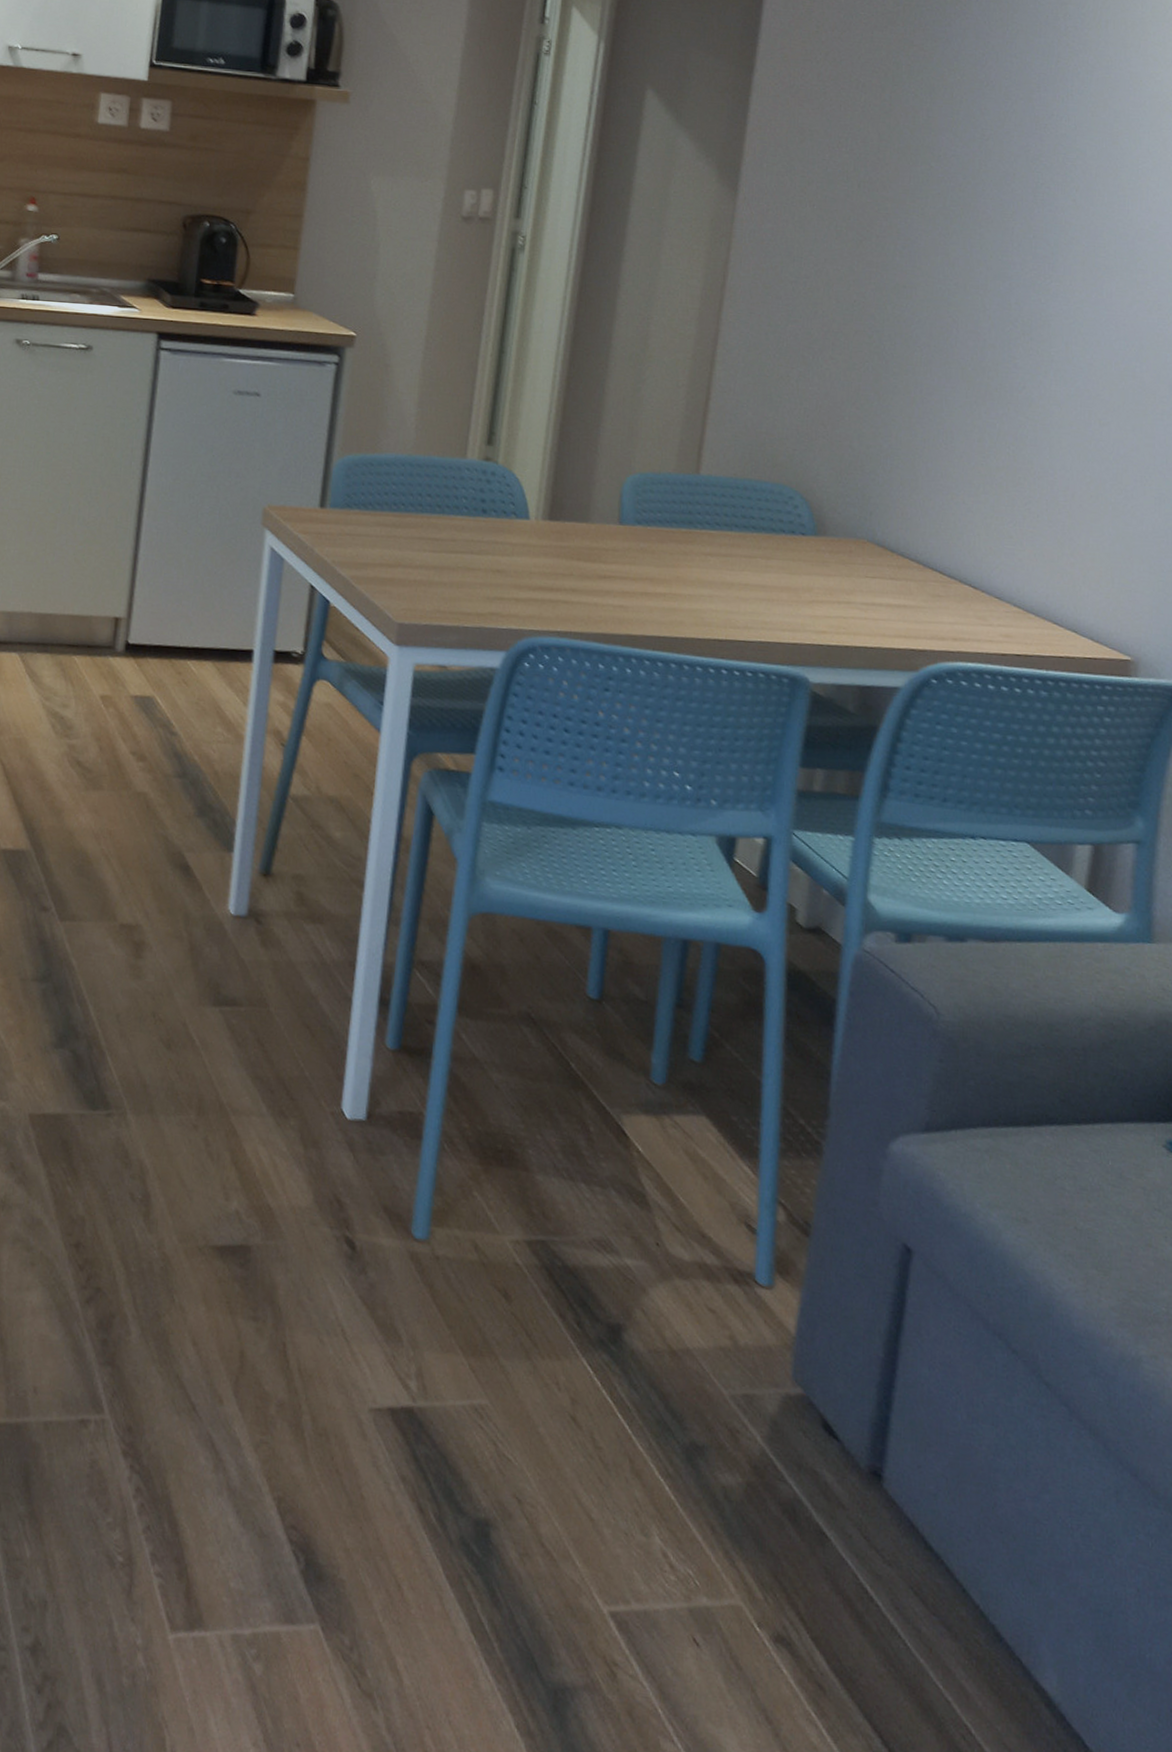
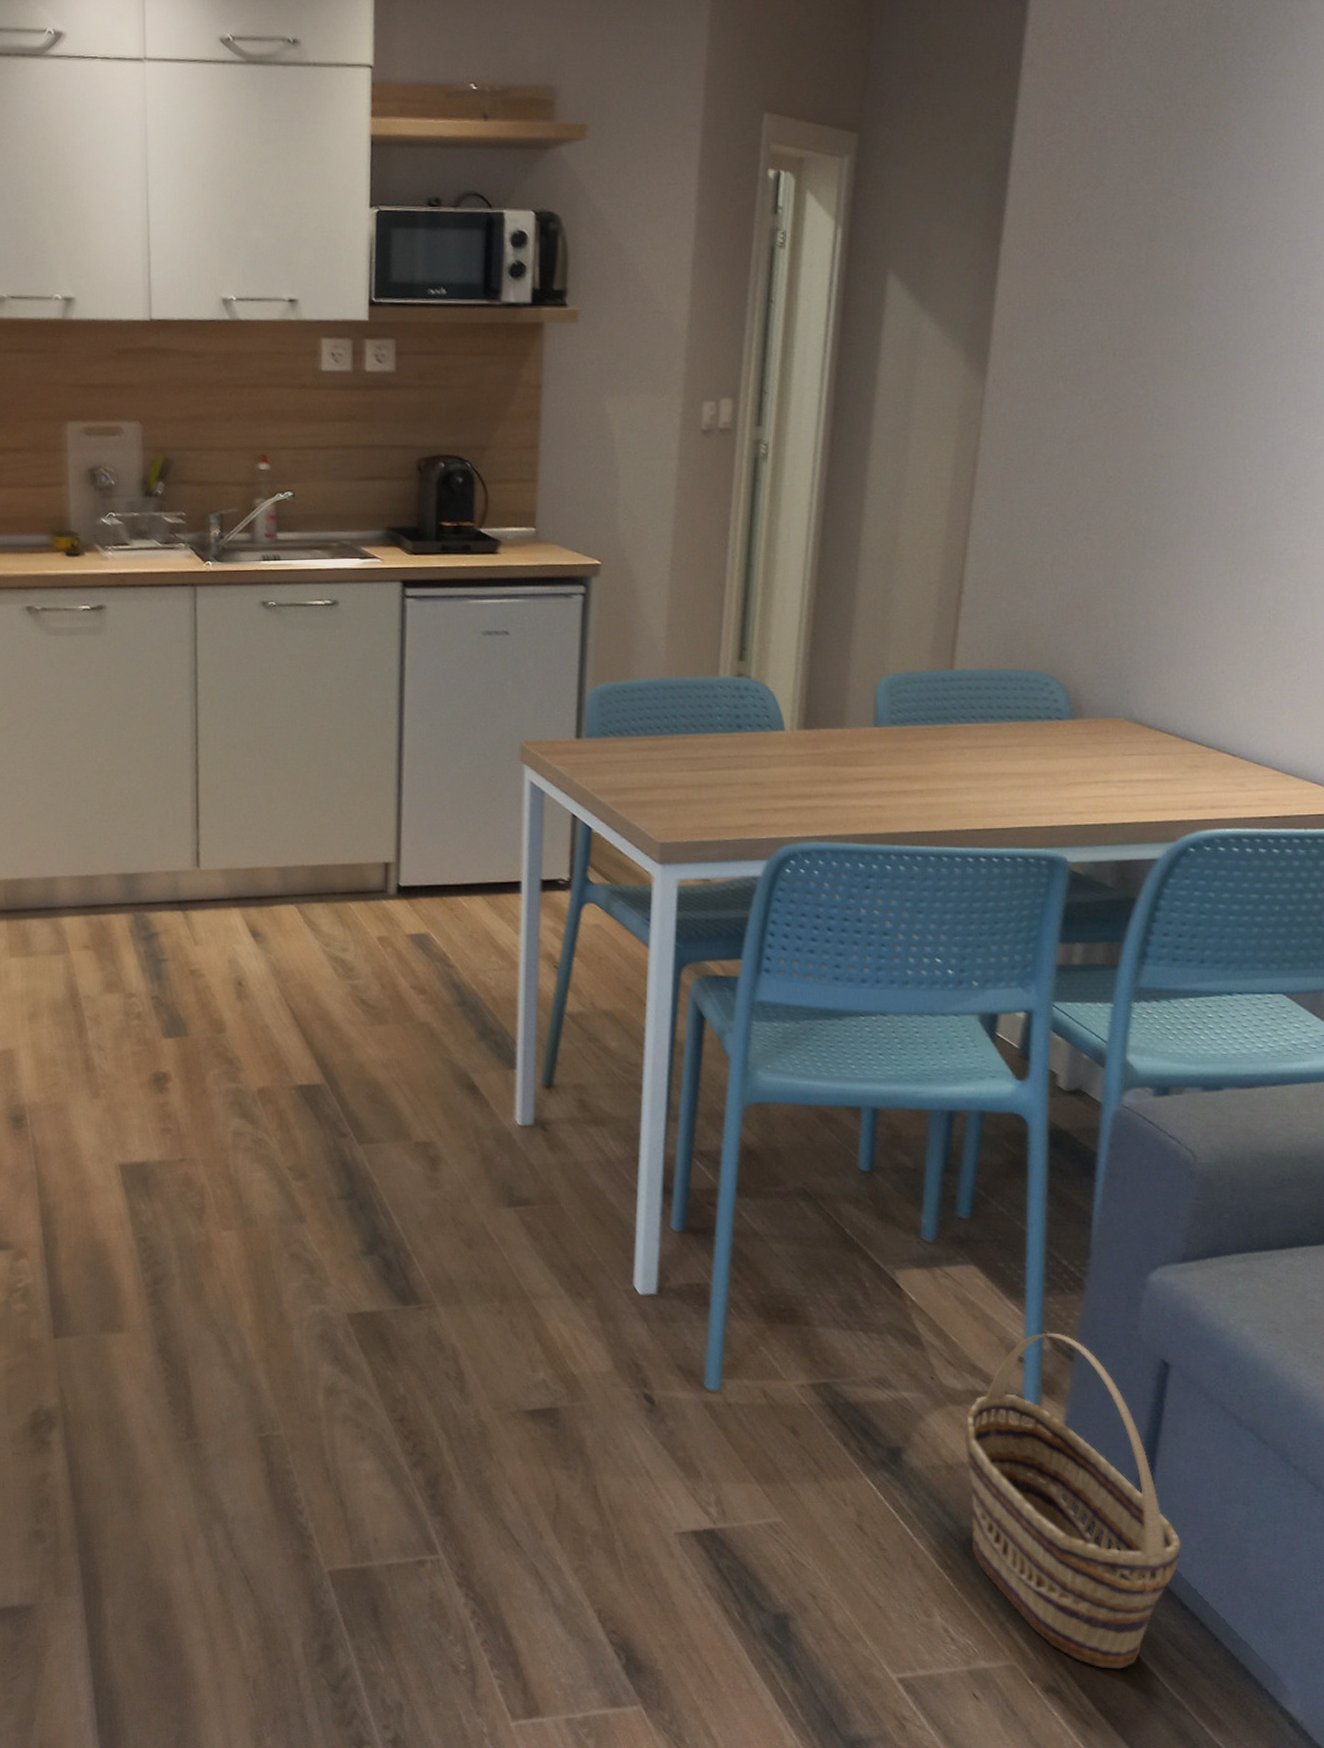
basket: none [690,1201,926,1620] -> present [964,1332,1182,1670]

